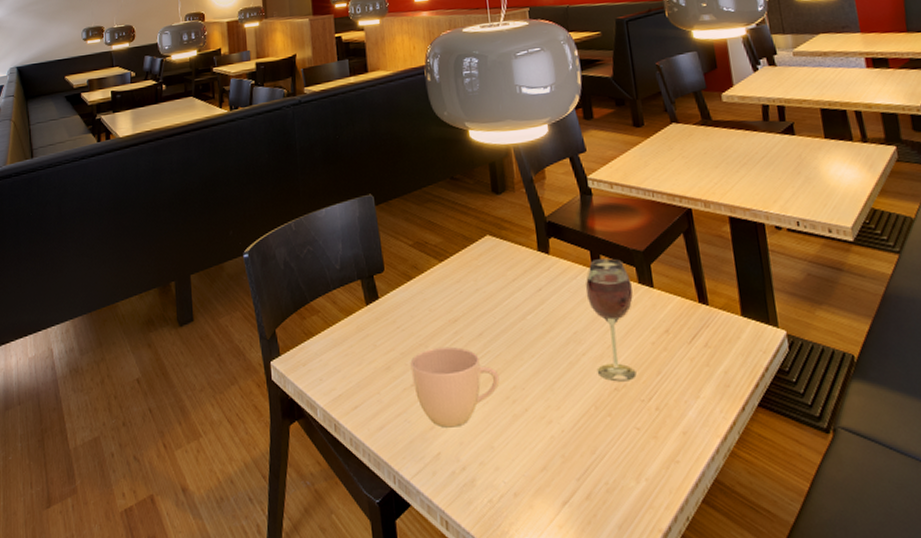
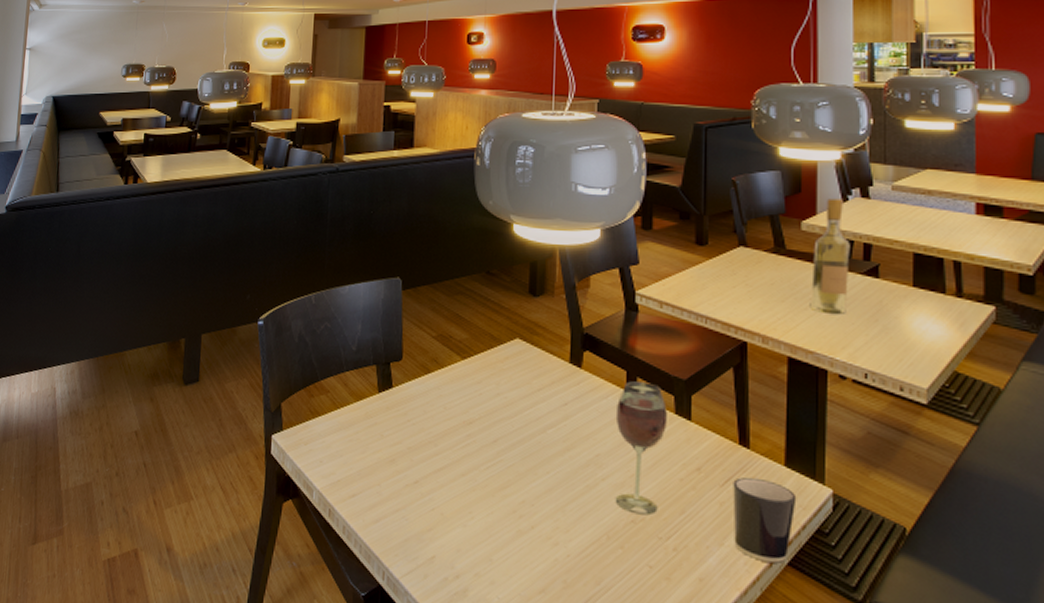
cup: present [410,346,500,428] -> none [416,447,509,533]
mug: none [698,330,757,407] -> present [732,477,797,563]
bottle: none [735,69,772,173] -> present [809,198,850,314]

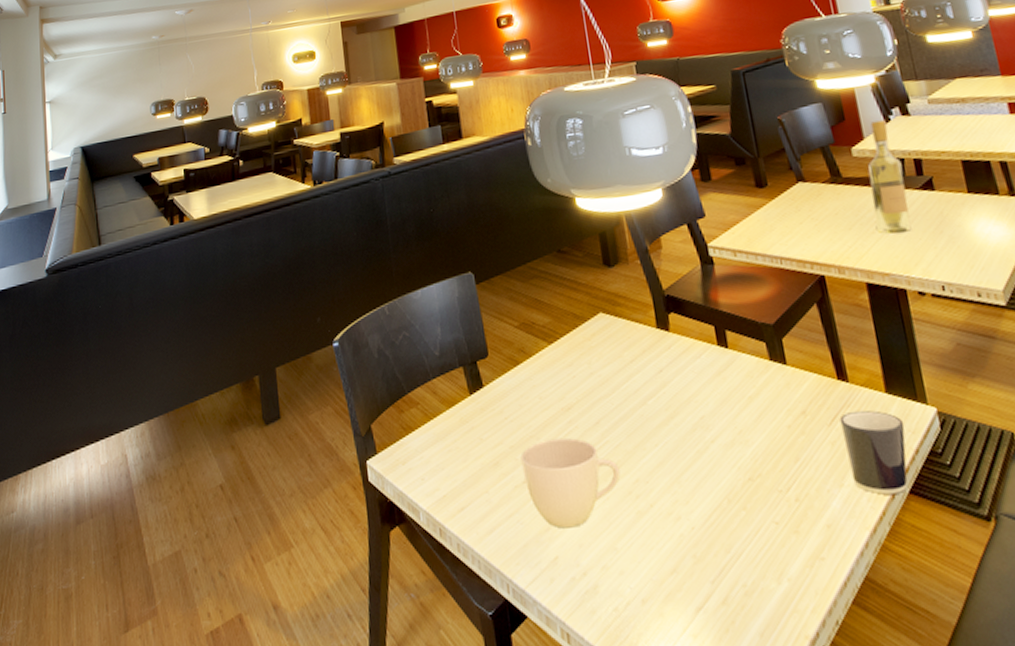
cup: none [416,447,509,533] -> present [520,437,621,529]
wineglass: present [615,381,667,516] -> none [710,333,773,472]

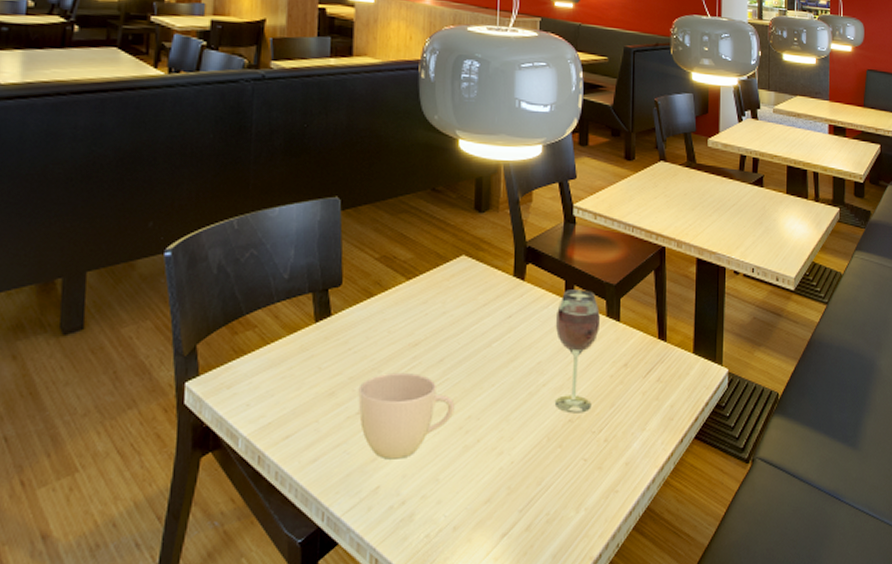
wineglass: none [710,333,773,472] -> present [554,290,600,414]
mug: present [839,410,908,495] -> none [653,366,702,439]
bottle: present [867,120,912,234] -> none [713,119,744,219]

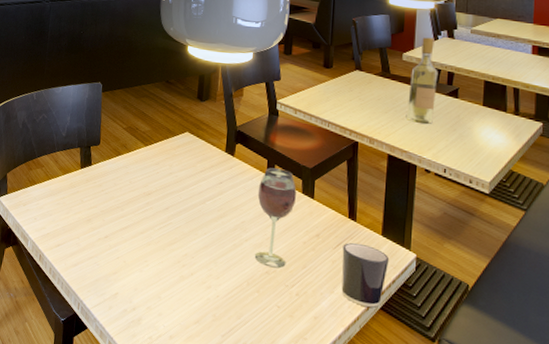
cup: present [358,372,455,460] -> none [106,211,175,277]
mug: none [653,366,702,439] -> present [341,242,390,308]
bottle: none [713,119,744,219] -> present [406,37,438,124]

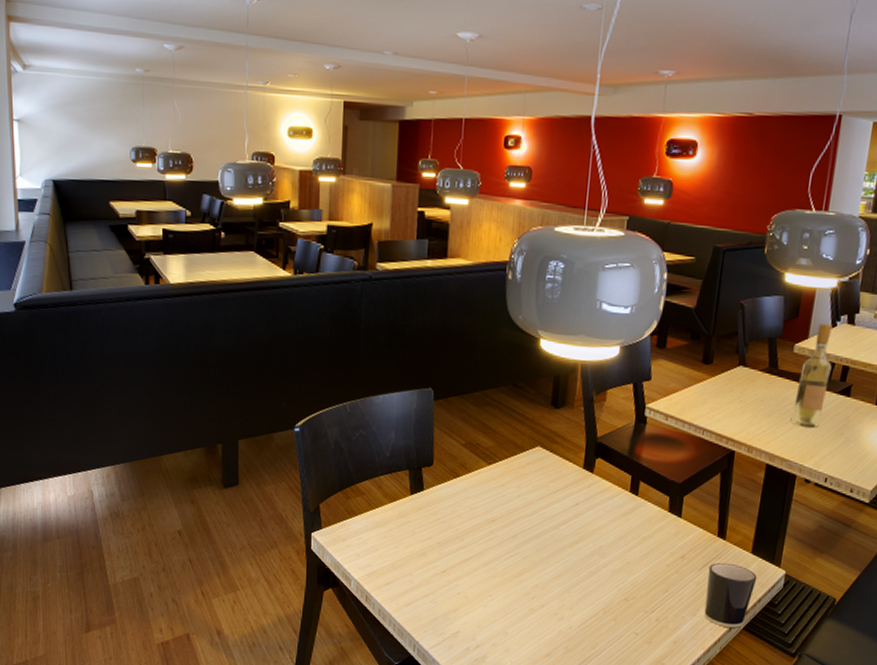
wineglass: present [254,167,296,269] -> none [612,484,662,595]

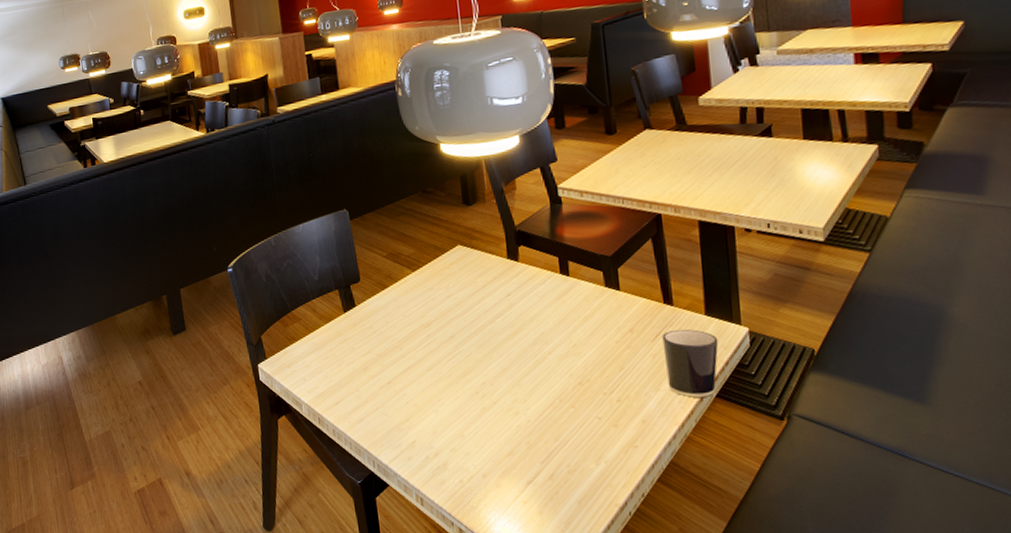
bottle: present [790,324,832,428] -> none [711,70,746,177]

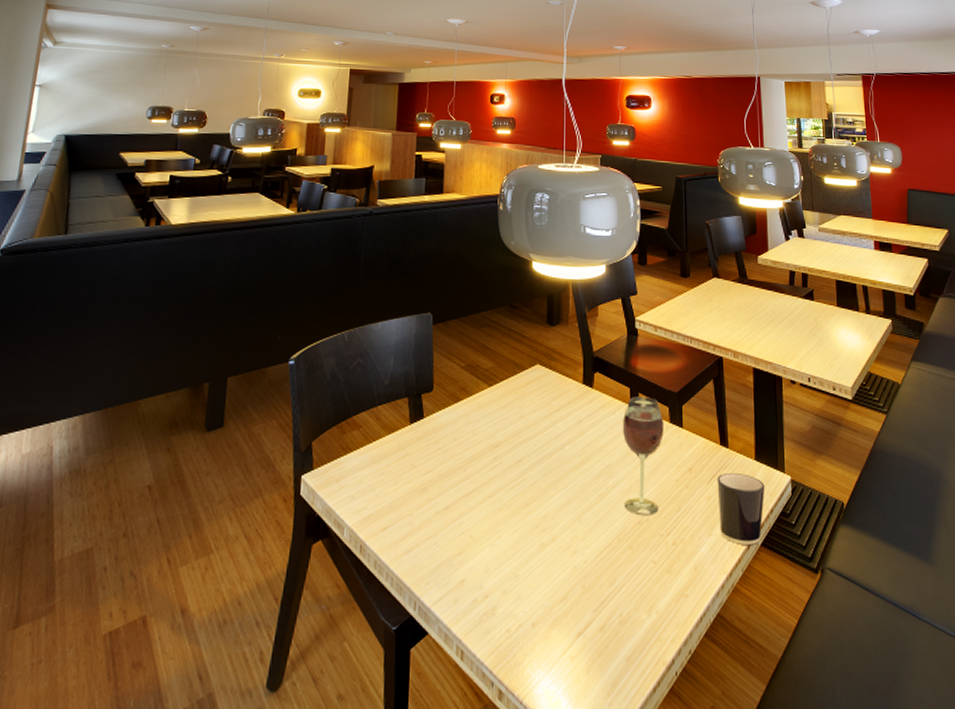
wineglass: none [552,264,600,377] -> present [622,397,664,516]

